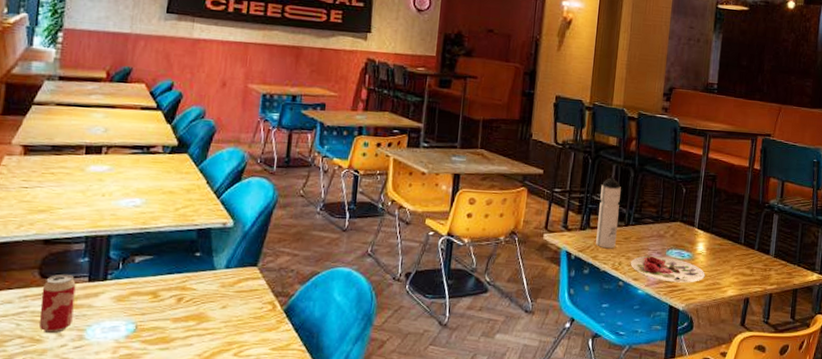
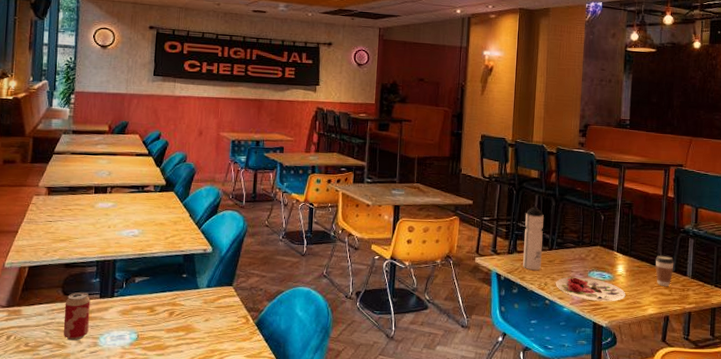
coffee cup: none [737,233,758,266] -> present [655,256,675,286]

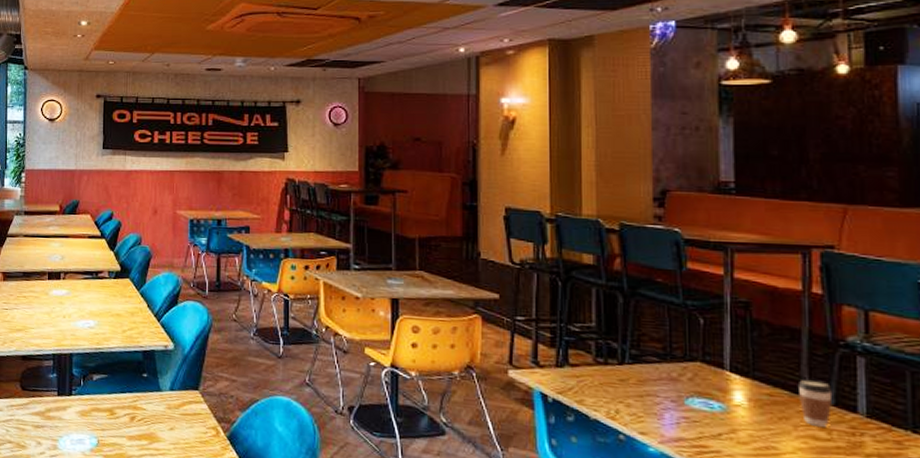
beverage can: present [63,292,91,341] -> none [22,388,48,442]
water bottle: present [523,206,544,271] -> none [579,302,608,393]
plate: present [556,277,626,302] -> none [633,403,751,444]

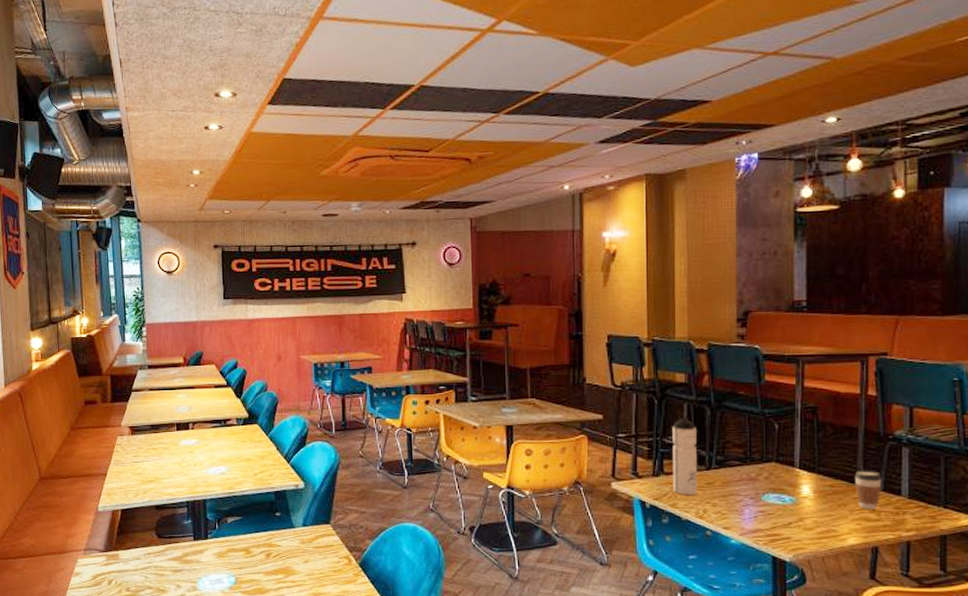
water bottle: none [579,302,608,393] -> present [672,417,697,496]

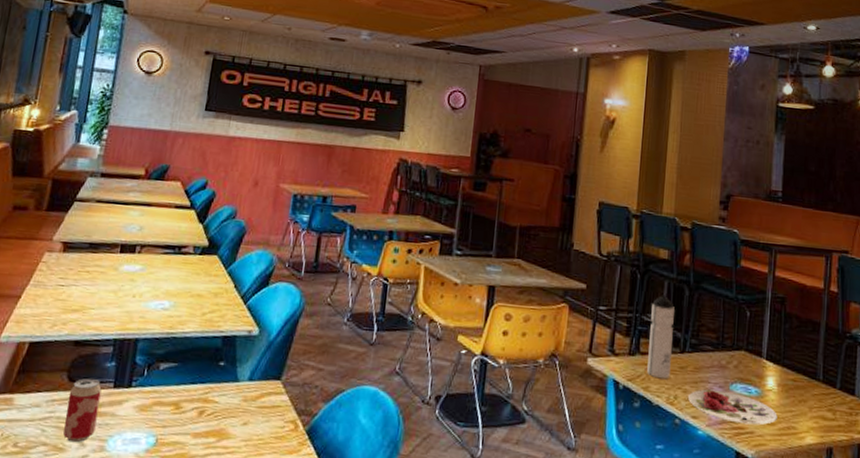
beverage can: none [160,535,186,585] -> present [63,378,102,443]
plate: none [718,501,815,531] -> present [688,389,778,426]
coffee cup: present [854,471,882,509] -> none [814,367,839,408]

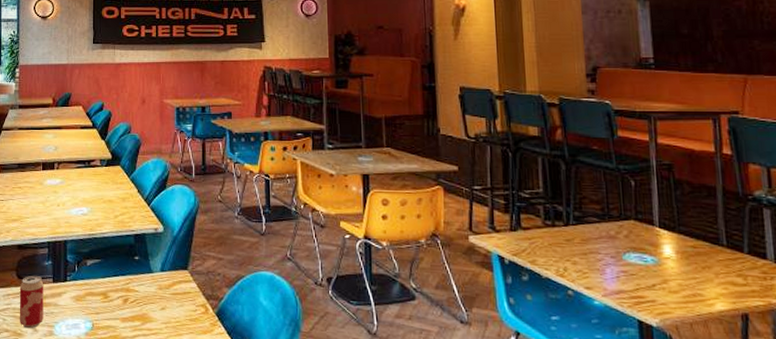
water bottle: present [647,294,675,379] -> none [528,170,556,252]
plate: present [688,389,778,426] -> none [579,260,680,294]

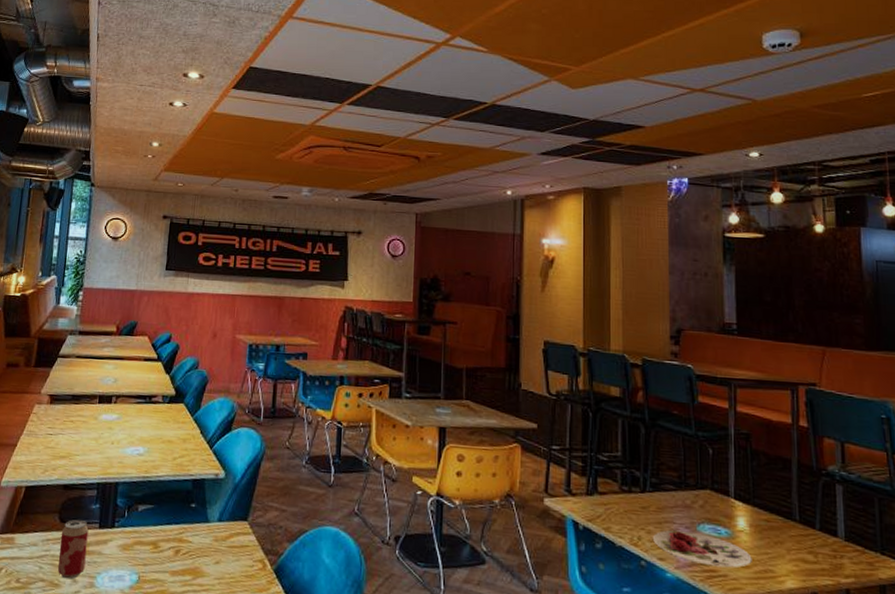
plate: none [579,260,680,294] -> present [653,530,752,568]

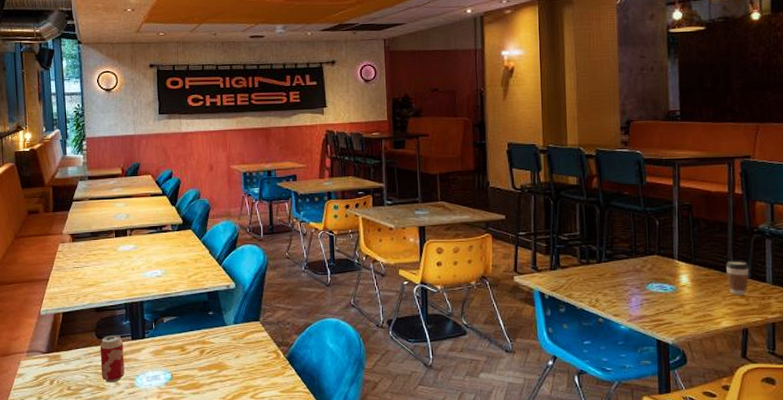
plate: present [653,530,752,568] -> none [609,290,693,317]
coffee cup: none [789,506,818,550] -> present [725,261,750,295]

